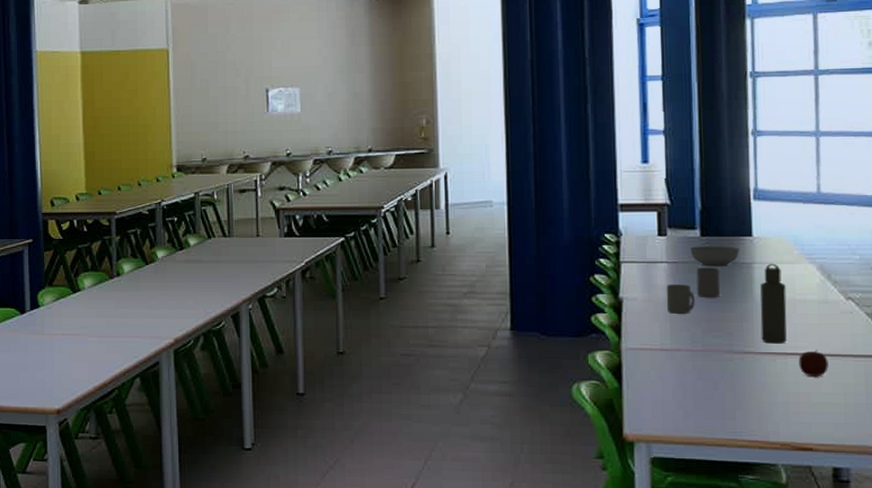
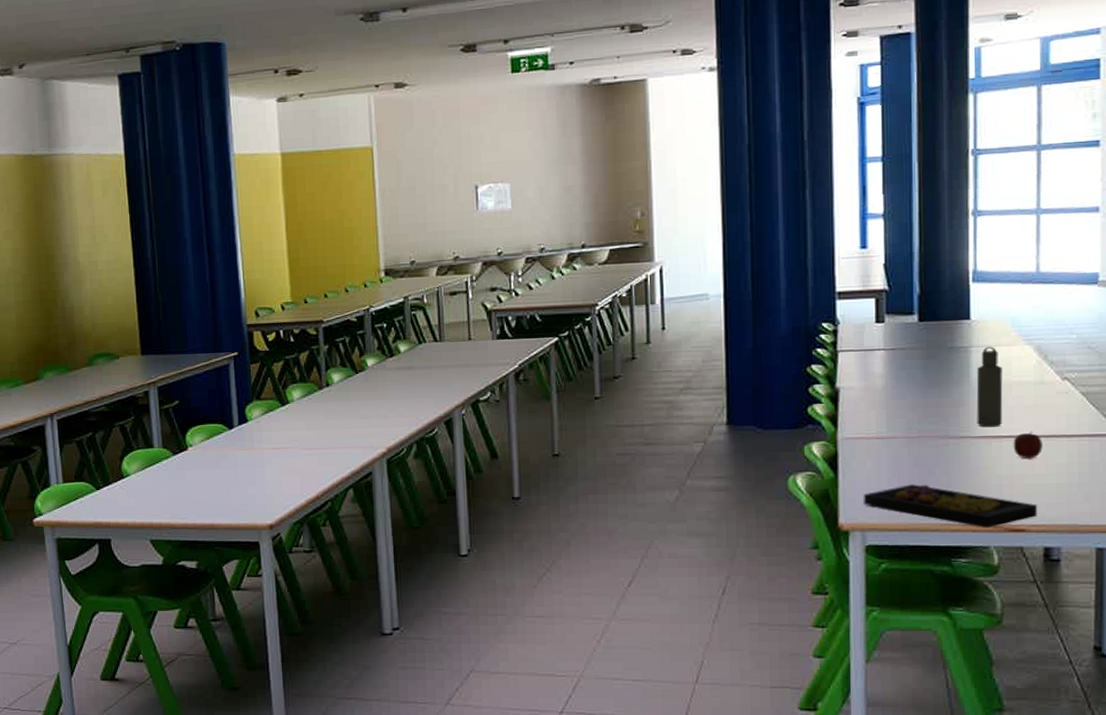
food tray: none [648,398,826,445] -> present [863,484,1038,528]
cup: present [666,284,695,314] -> none [883,370,912,401]
bowl: present [690,246,739,267] -> none [908,330,957,352]
cup: present [696,267,721,297] -> none [913,352,937,383]

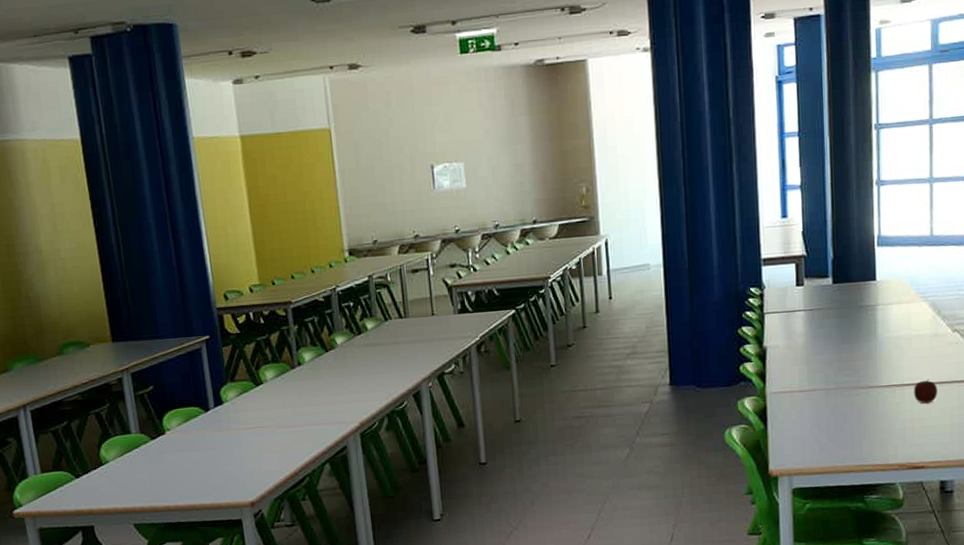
food tray: present [863,484,1038,528] -> none [789,431,935,467]
bottle: present [976,346,1003,427] -> none [882,304,905,377]

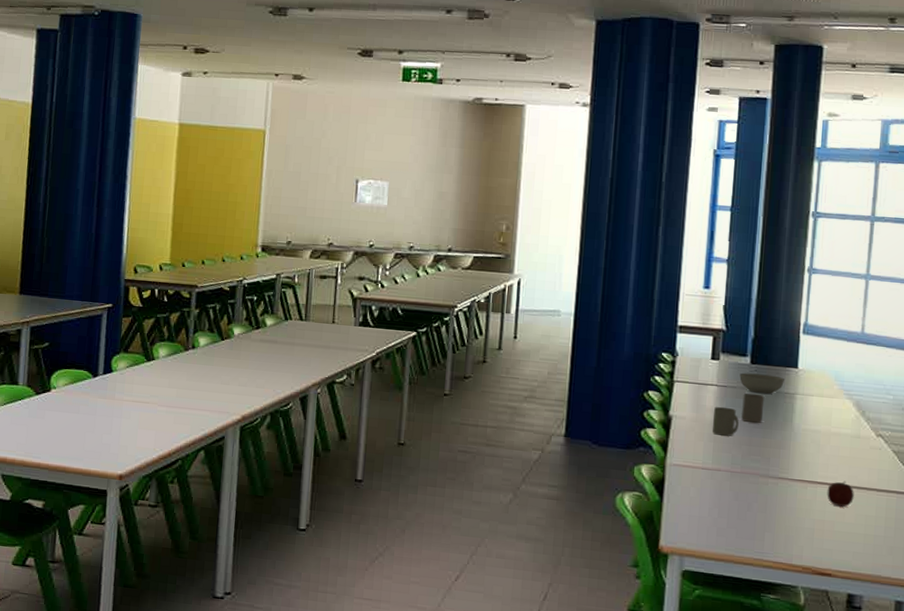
cup: none [804,329,828,358] -> present [711,406,739,437]
bowl: none [824,291,865,311] -> present [739,372,784,394]
cup: none [829,311,850,340] -> present [741,393,765,423]

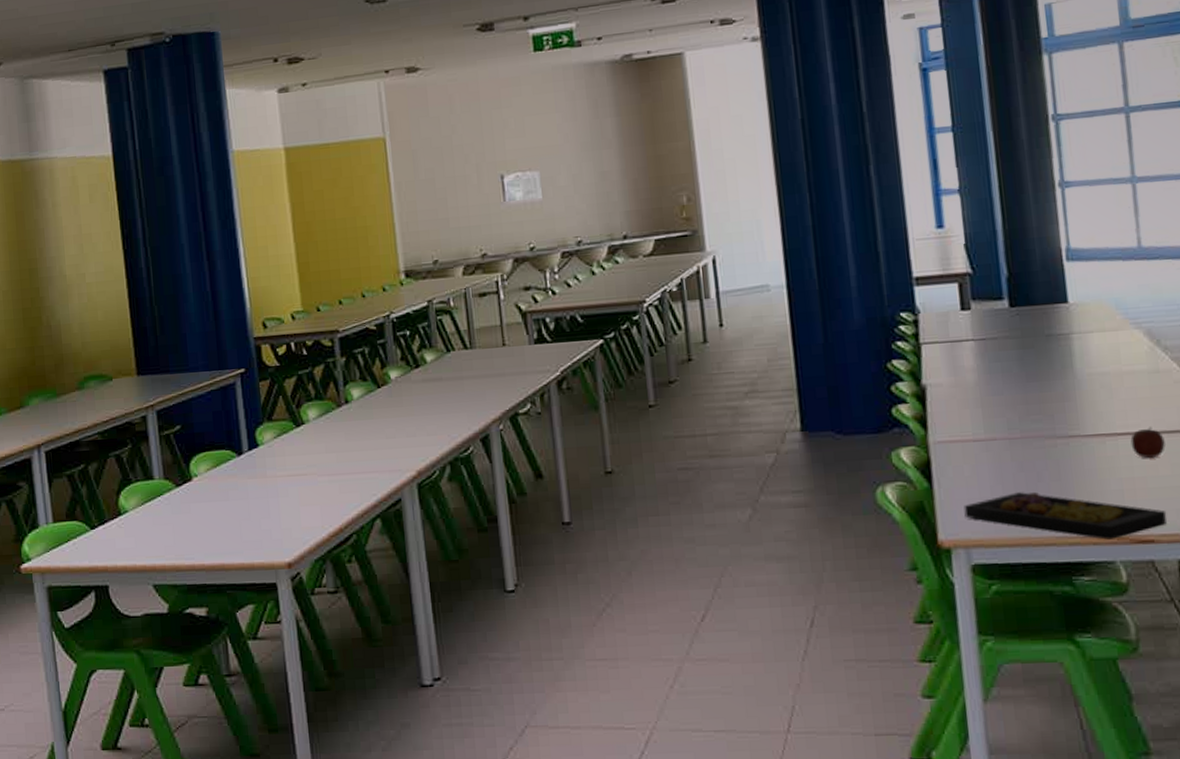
food tray: none [684,516,845,568] -> present [963,492,1167,540]
cup: present [711,406,739,437] -> none [975,363,1009,398]
bowl: present [739,372,784,394] -> none [999,316,1055,341]
cup: present [741,393,765,423] -> none [1007,341,1036,377]

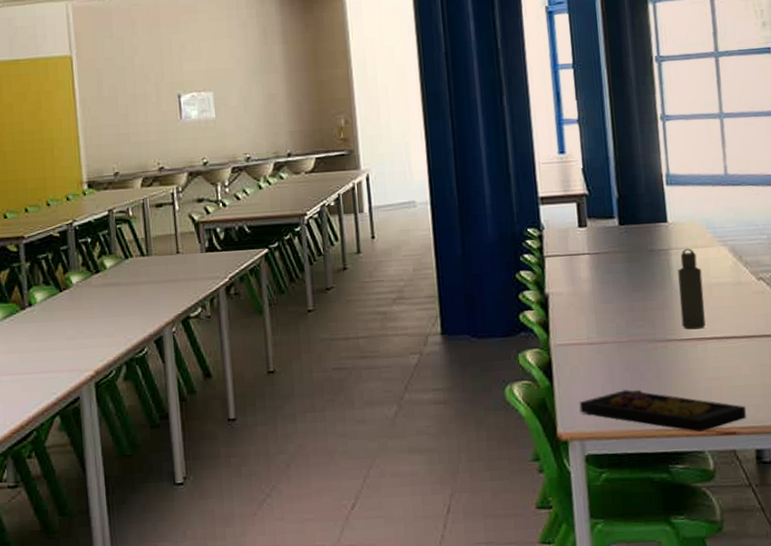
bottle: none [1081,331,1116,424] -> present [678,248,706,330]
apple: present [1130,426,1165,458] -> none [717,332,746,360]

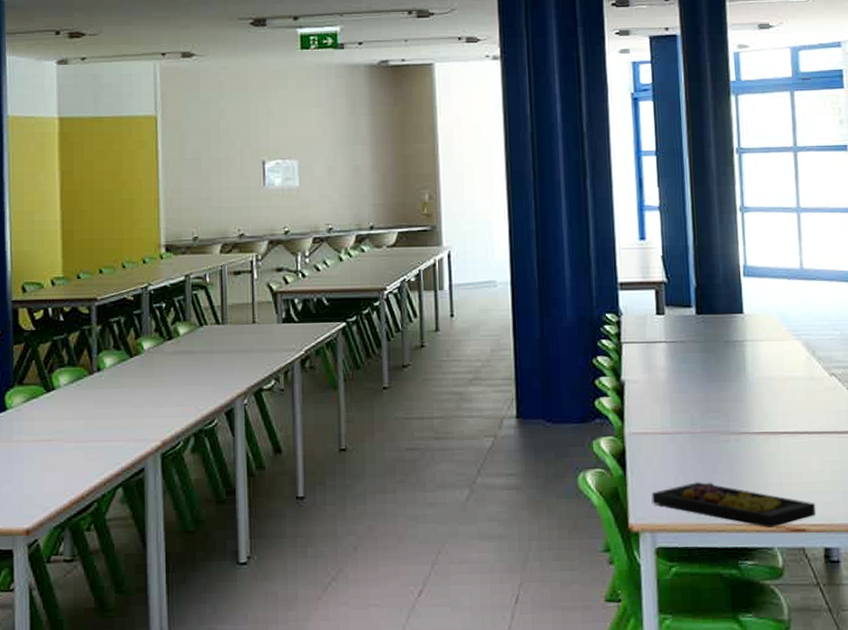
bottle: present [678,248,706,330] -> none [752,340,778,423]

